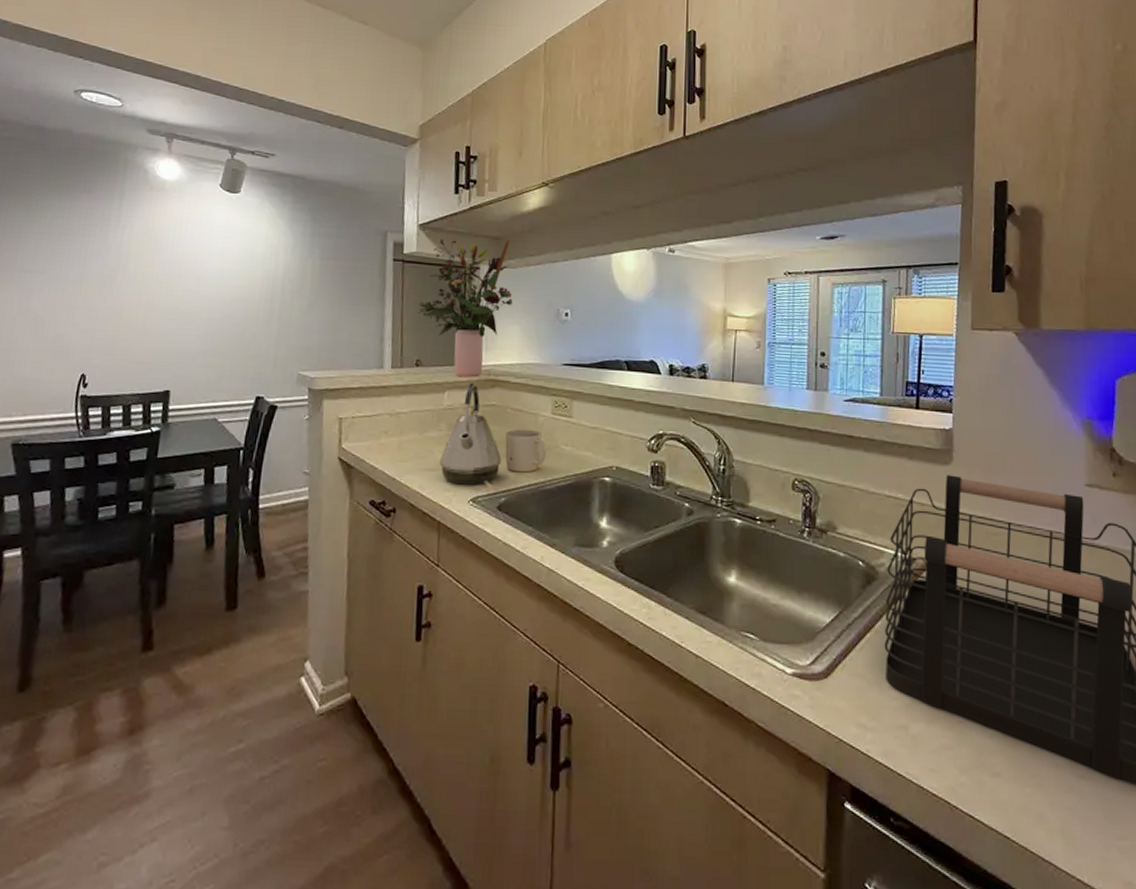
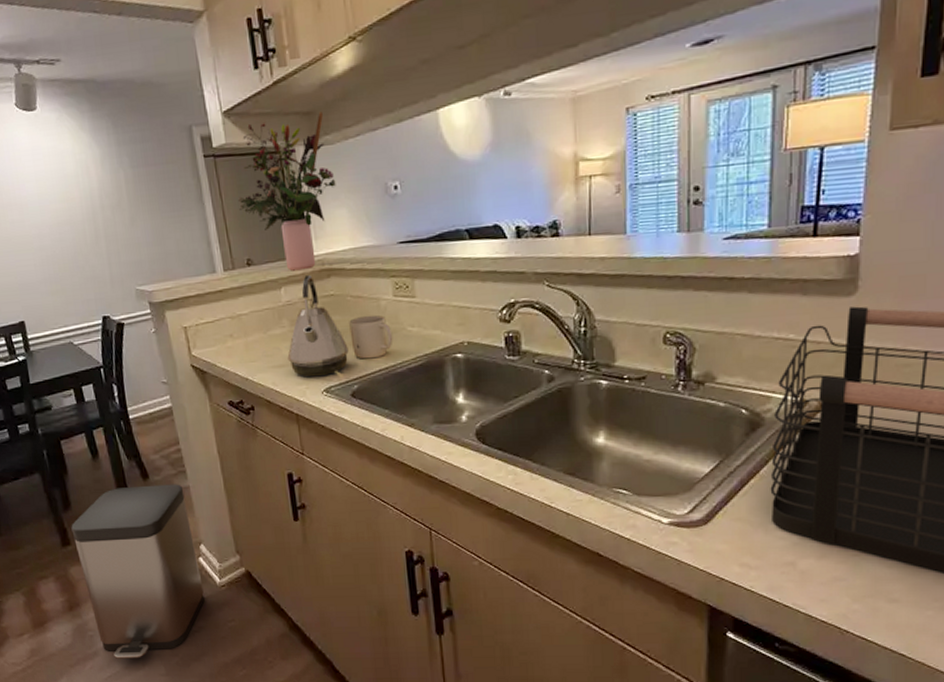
pedal bin: none [156,585,301,804] -> present [71,484,205,659]

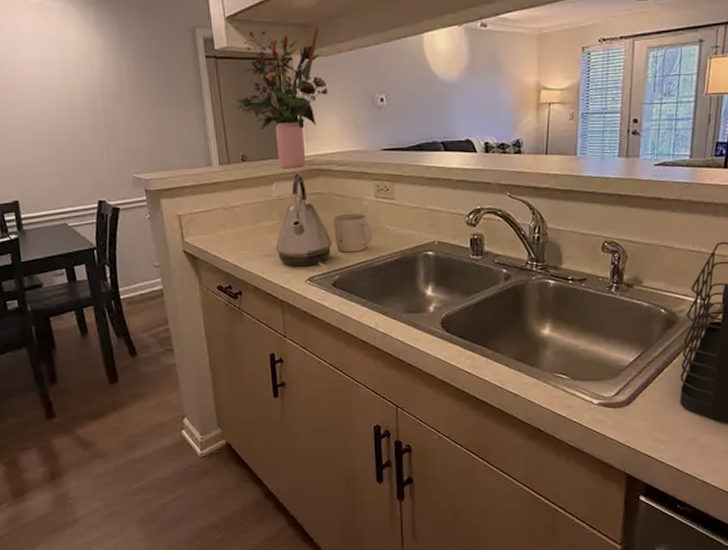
pedal bin: present [71,484,205,659] -> none [56,361,186,525]

